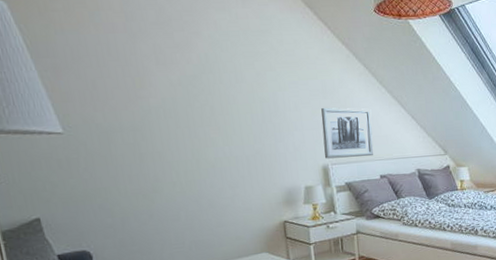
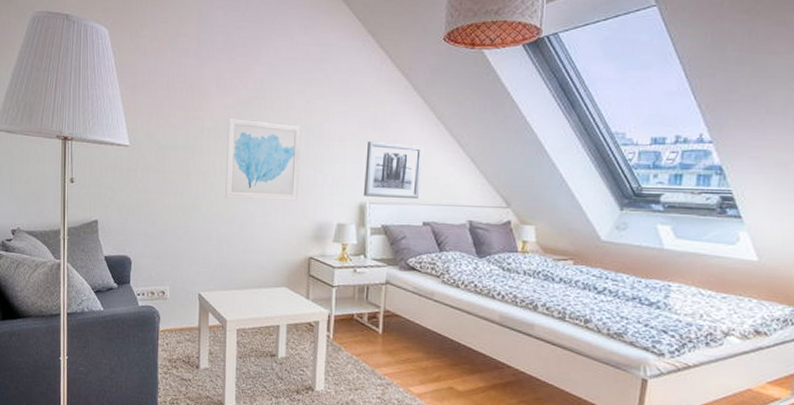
wall art: none [176,94,264,176] -> present [225,117,303,201]

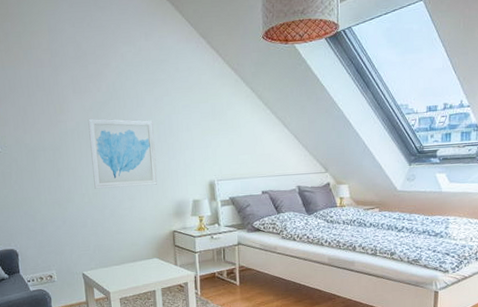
wall art: present [364,140,424,200] -> none [210,128,257,175]

